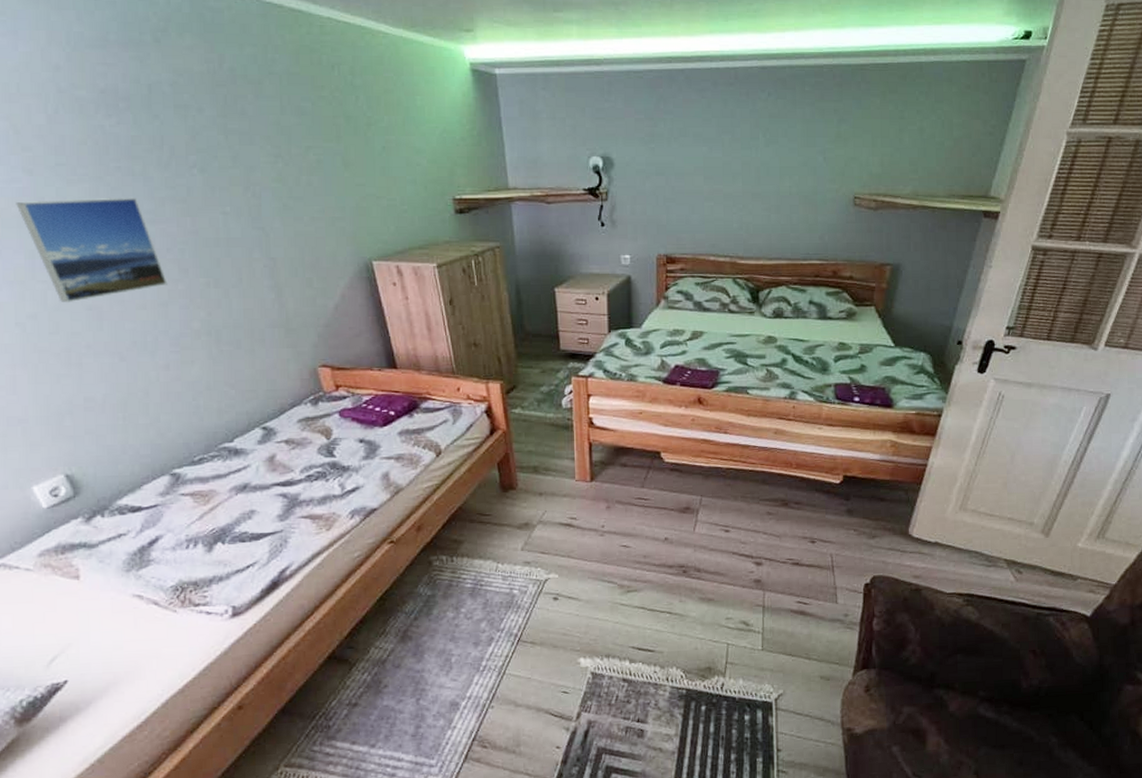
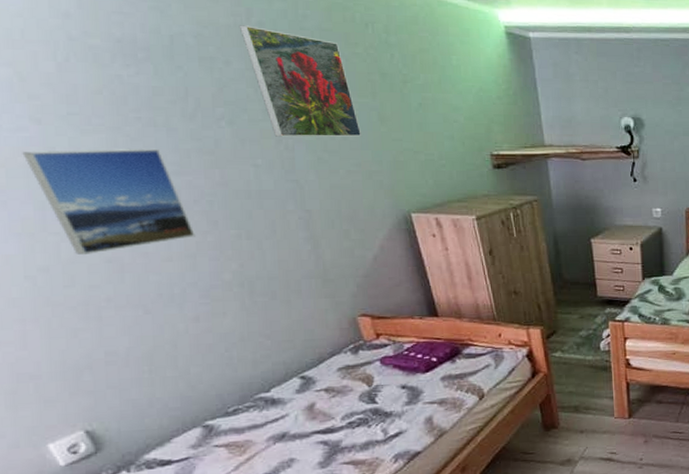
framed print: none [211,72,326,184] -> present [238,25,362,137]

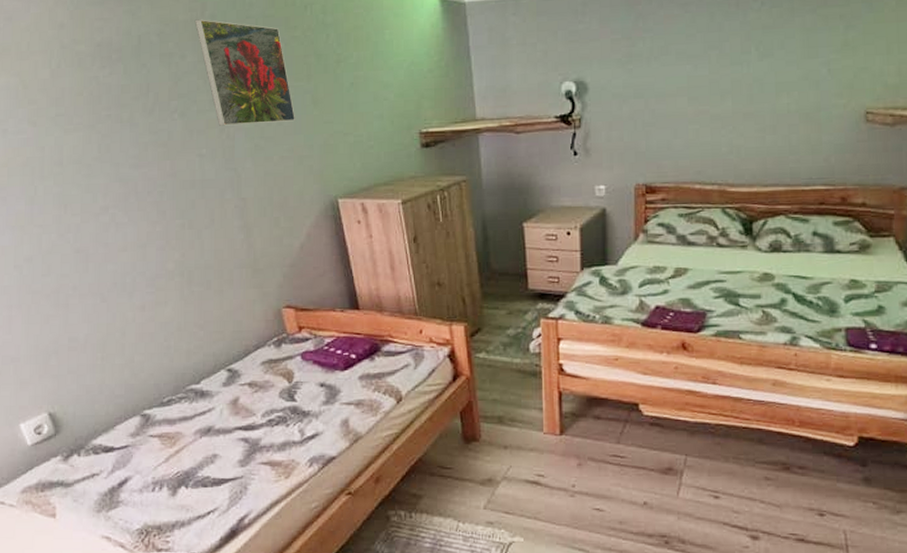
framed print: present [22,148,195,256] -> none [20,143,147,246]

